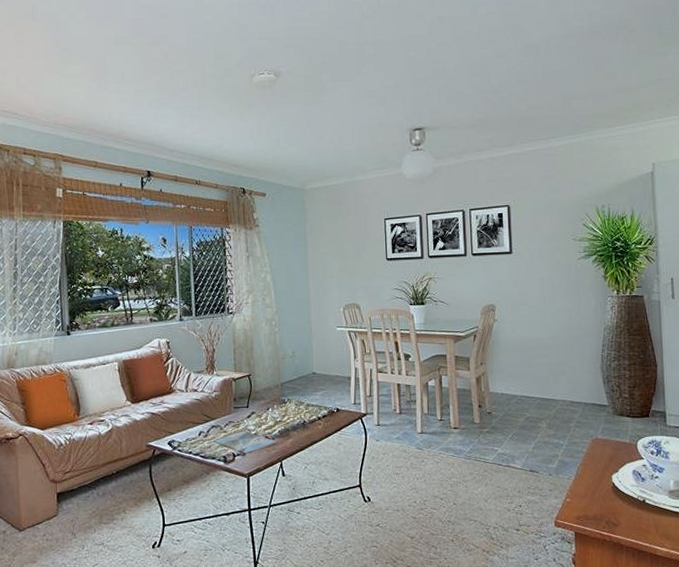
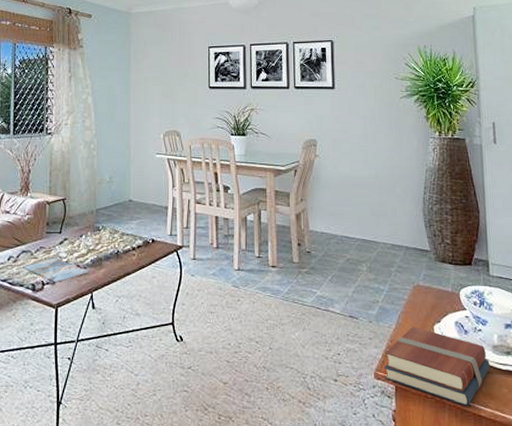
books: none [564,477,666,547] -> present [384,326,490,406]

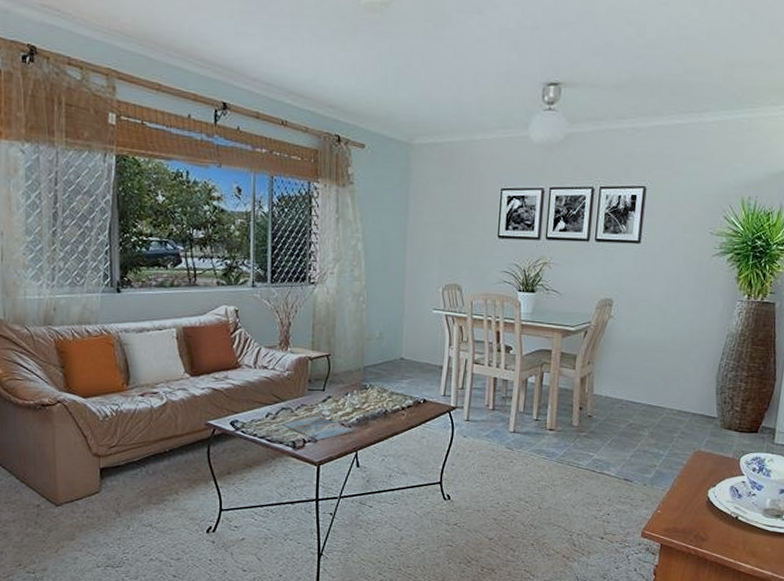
books: present [384,326,490,406] -> none [651,490,758,563]

